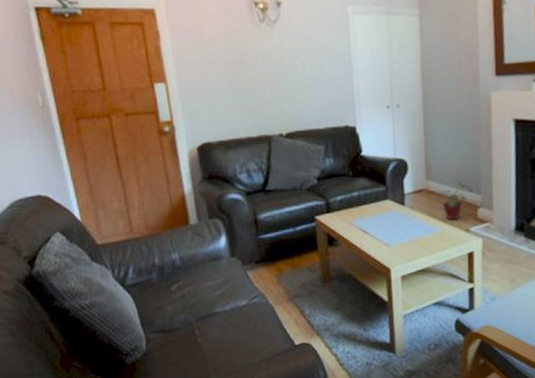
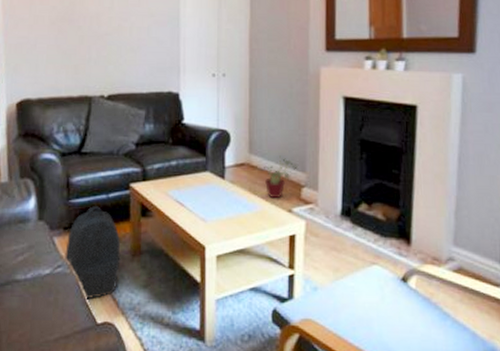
backpack: none [258,239,312,325] -> present [63,206,121,300]

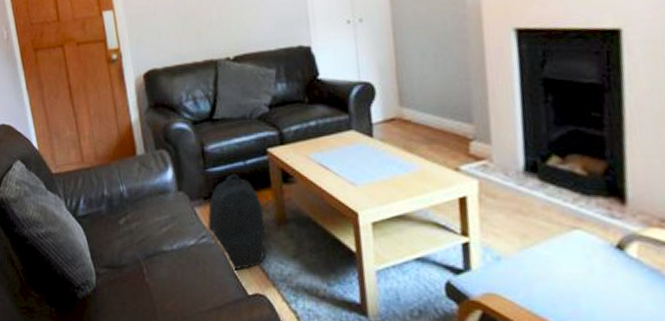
potted plant: present [264,155,298,199] -> none [419,106,462,156]

